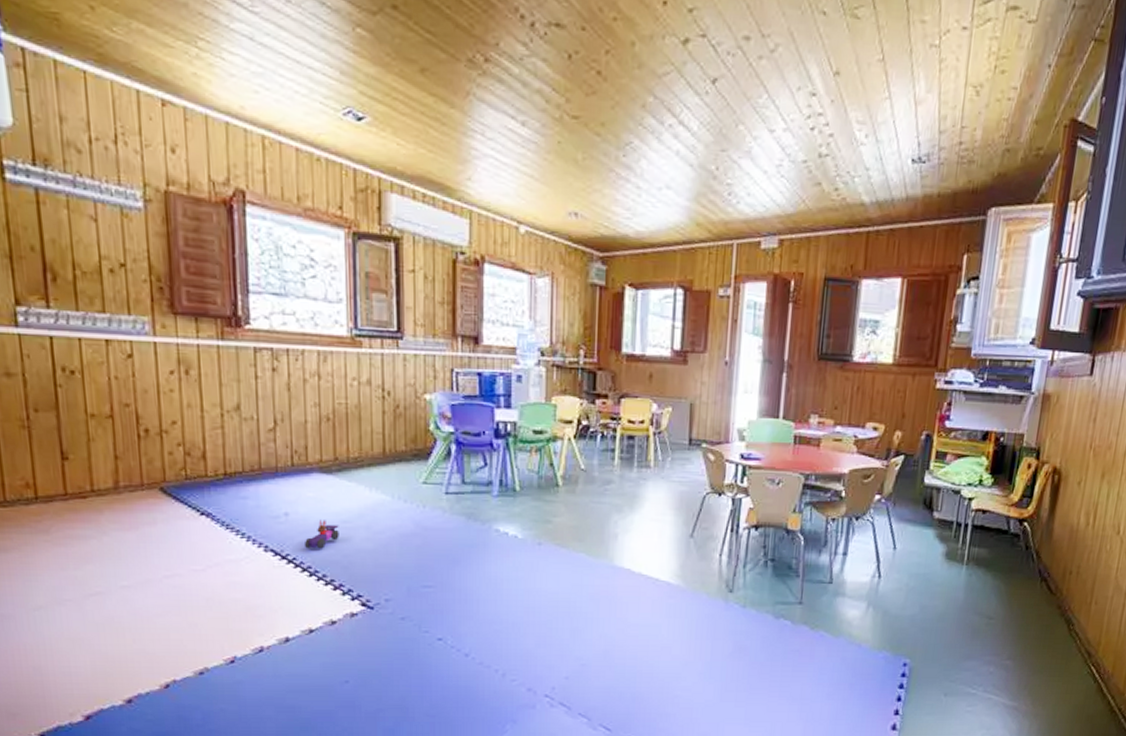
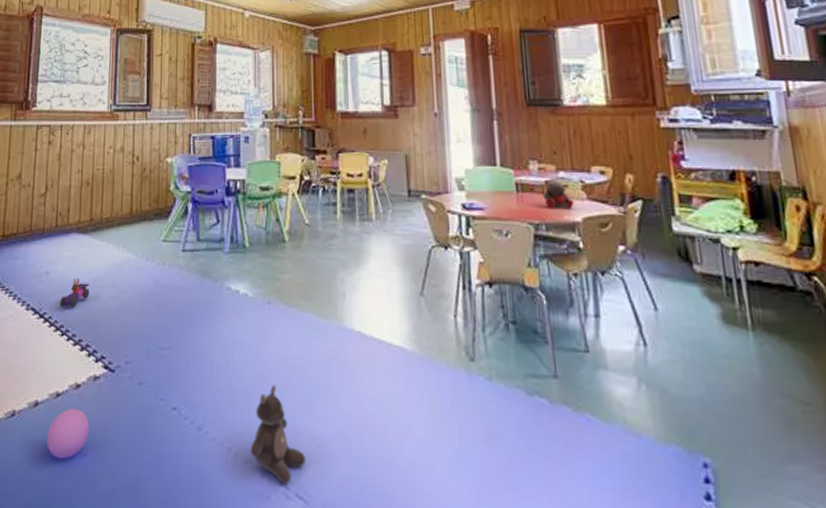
ball: none [303,642,350,687] -> present [47,408,90,460]
stuffed animal: none [517,616,570,695] -> present [250,385,305,484]
toy animal: none [817,433,844,462] -> present [543,179,574,210]

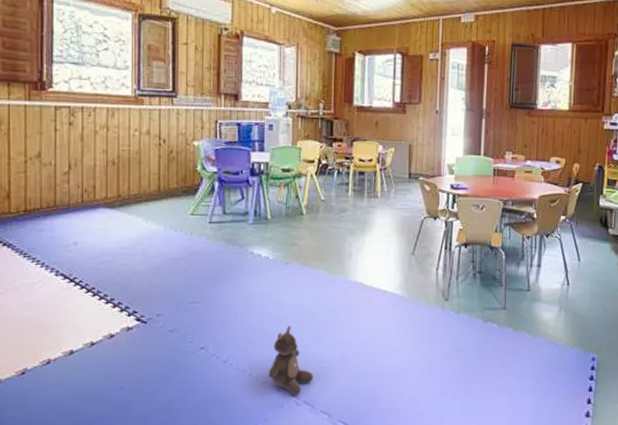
ball: present [47,408,90,460] -> none [84,353,125,394]
toy car: present [60,278,90,308] -> none [90,247,120,272]
toy animal: present [543,179,574,210] -> none [513,166,534,190]

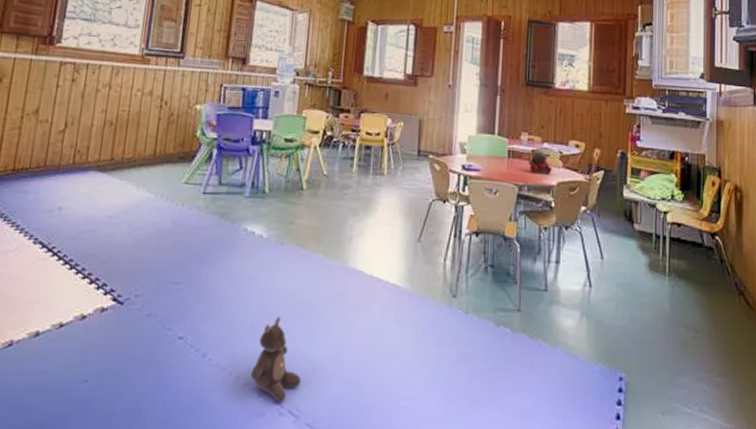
toy animal: none [513,166,534,190] -> present [529,148,552,175]

